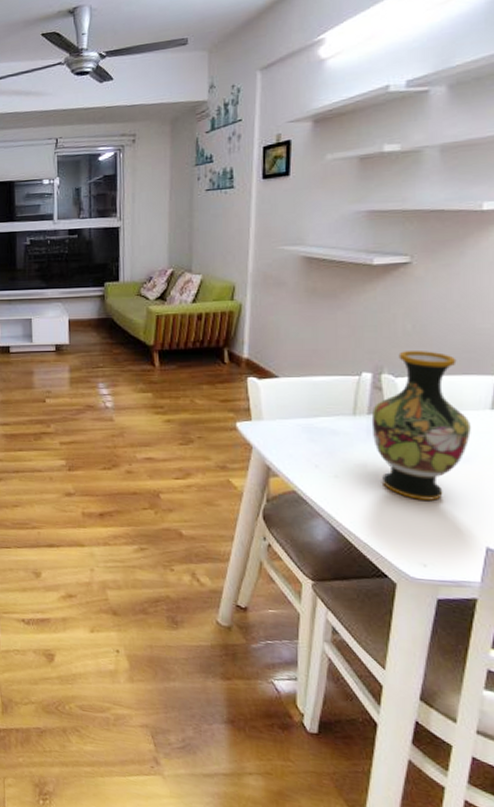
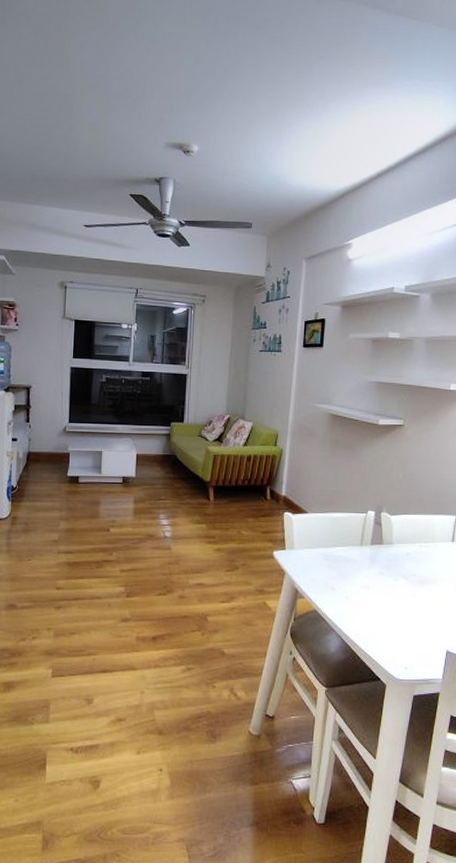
vase: present [371,351,471,501] -> none [373,494,439,615]

